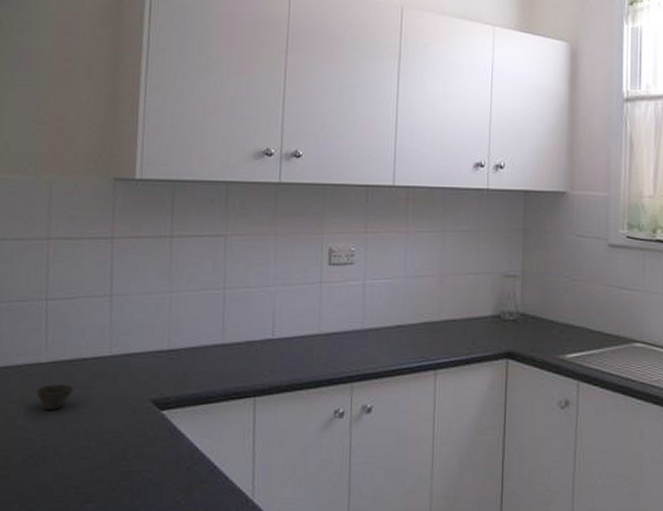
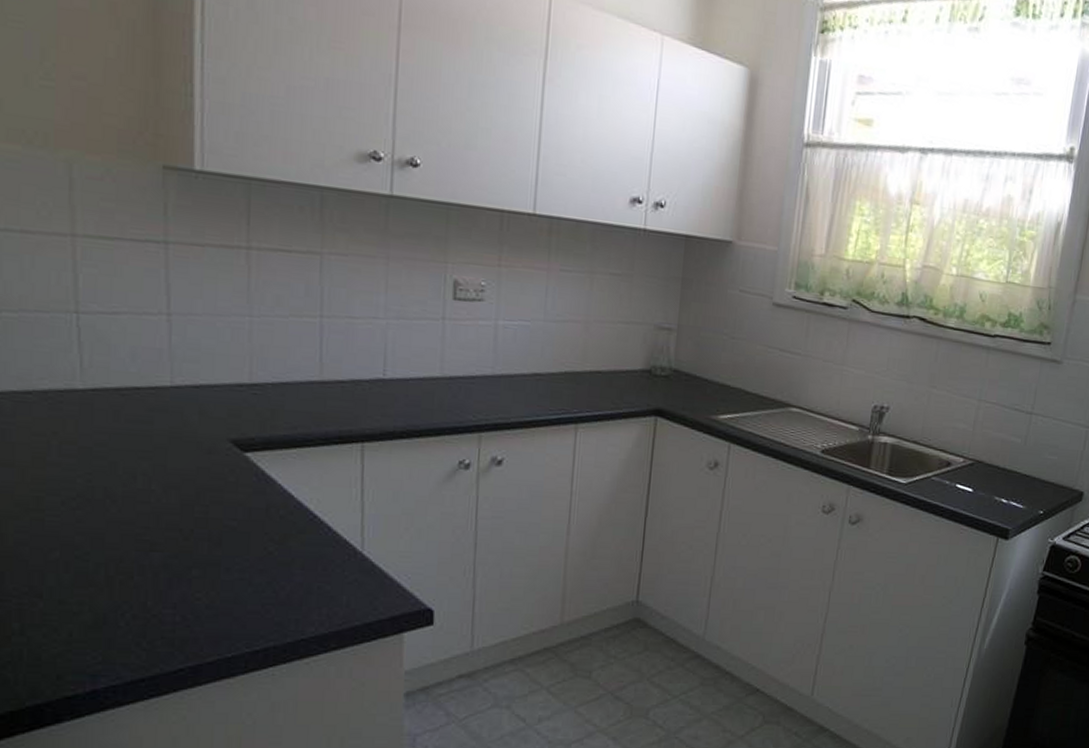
cup: present [36,383,75,410] -> none [72,415,126,446]

